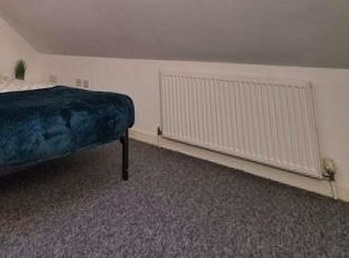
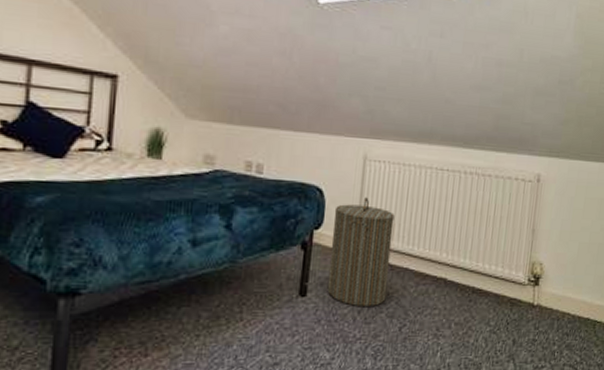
laundry hamper: none [142,103,193,192] -> present [327,197,395,308]

